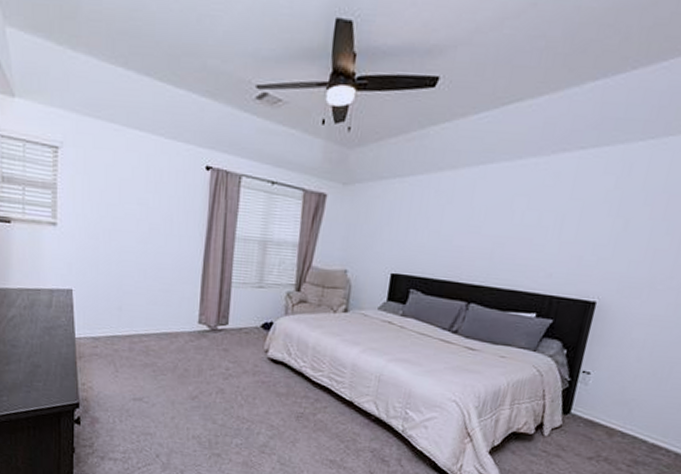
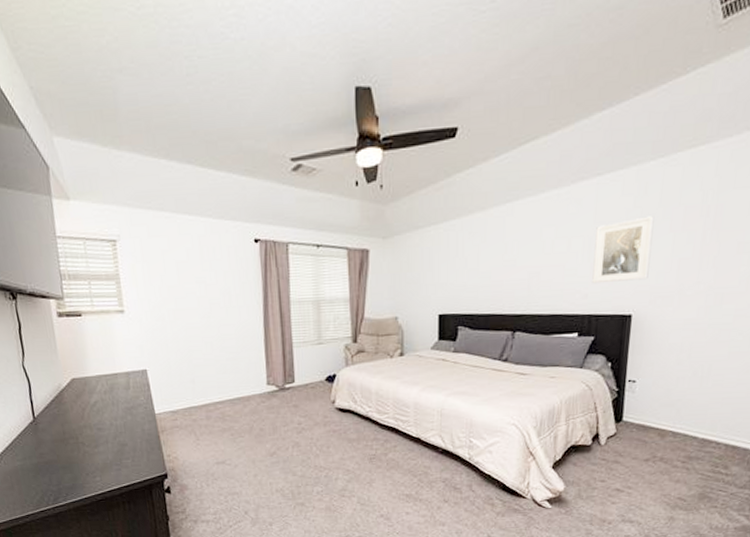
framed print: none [558,199,635,267] -> present [592,216,655,284]

